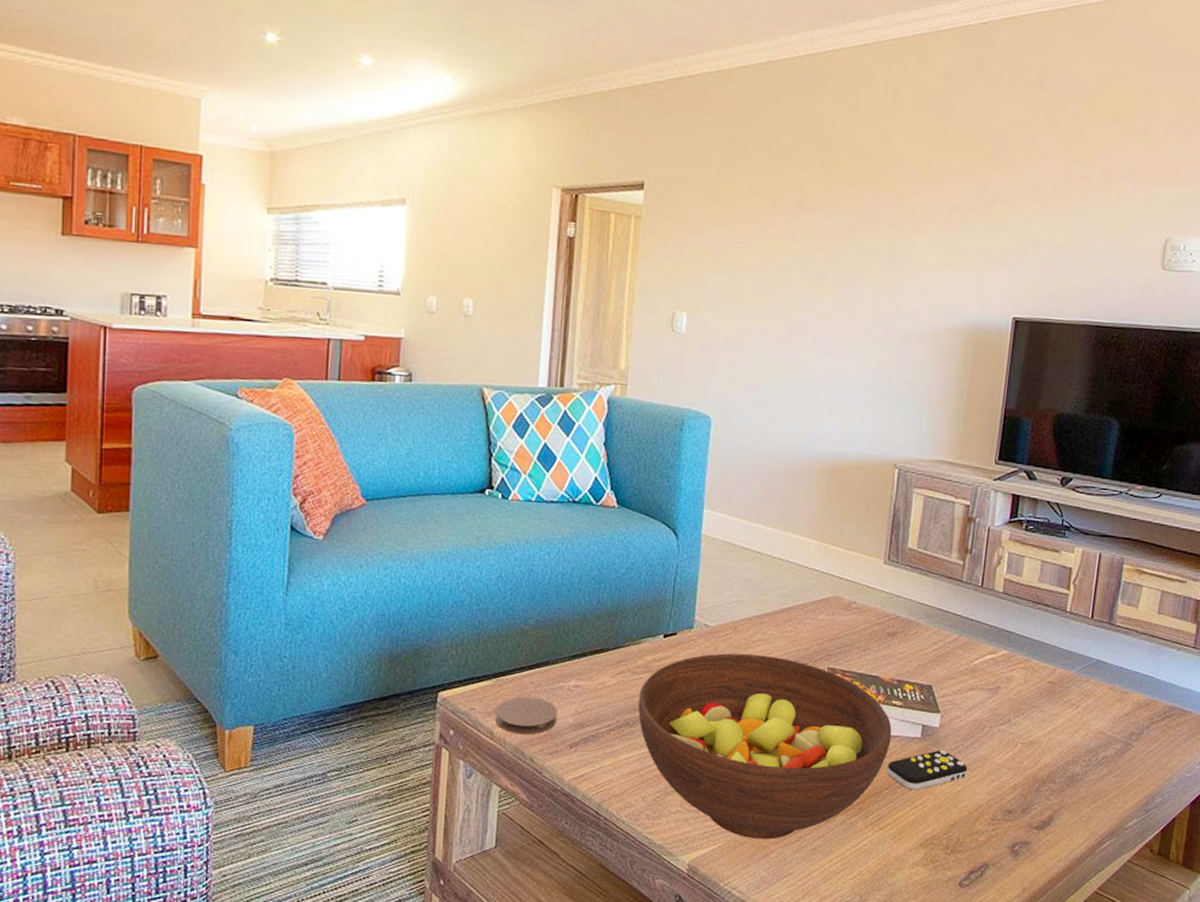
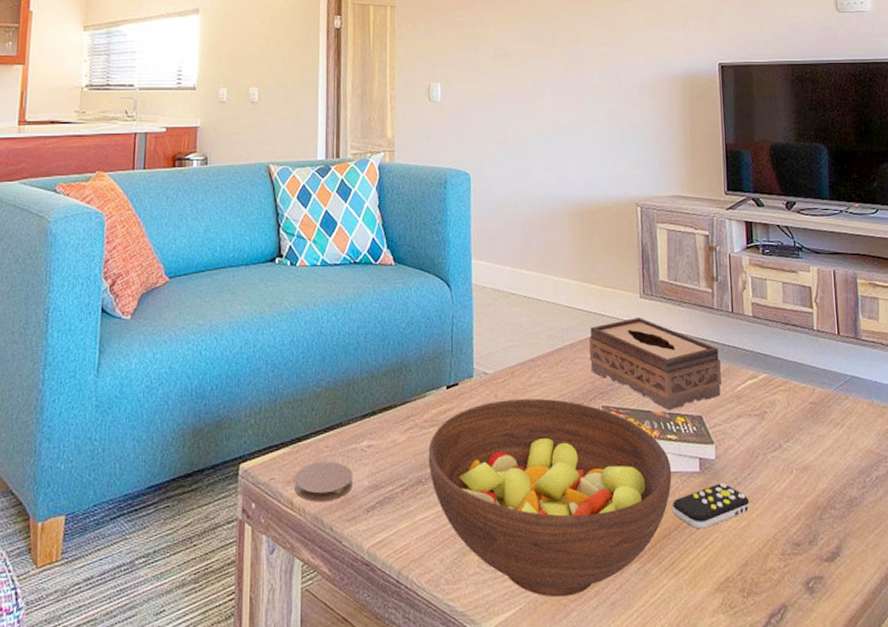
tissue box: none [821,583,961,678] -> present [590,317,721,411]

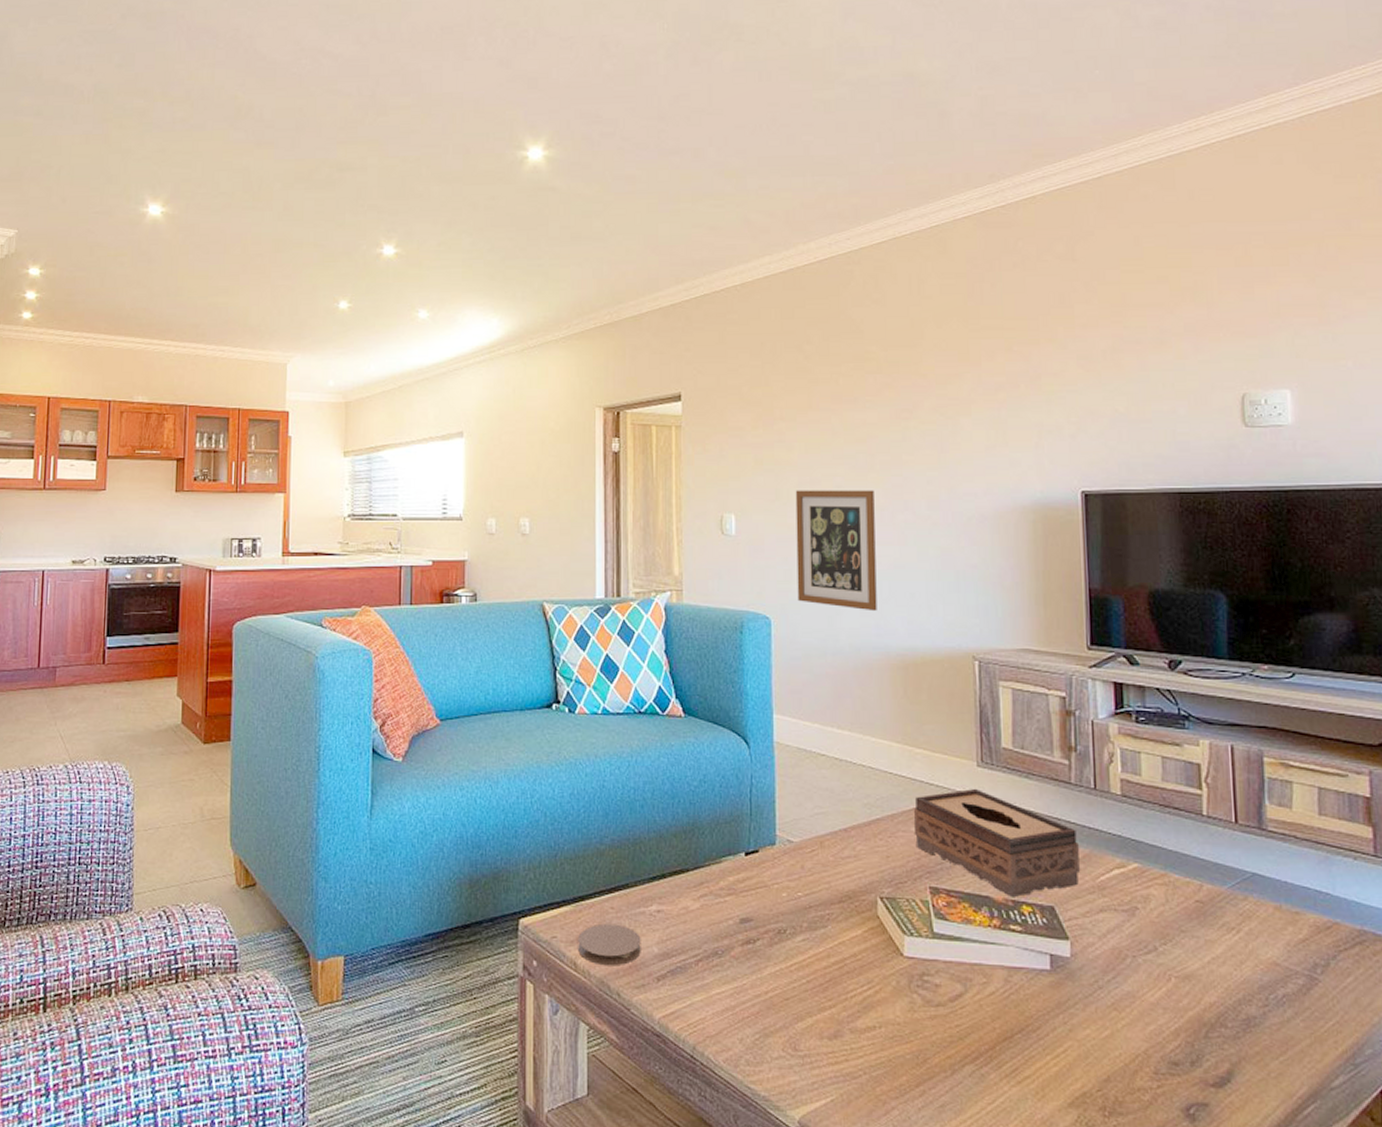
fruit bowl: present [428,398,672,598] -> none [725,872,1015,1093]
wall art: none [492,62,559,167] -> present [795,490,877,612]
remote control: present [672,483,750,529] -> none [1015,985,1114,1035]

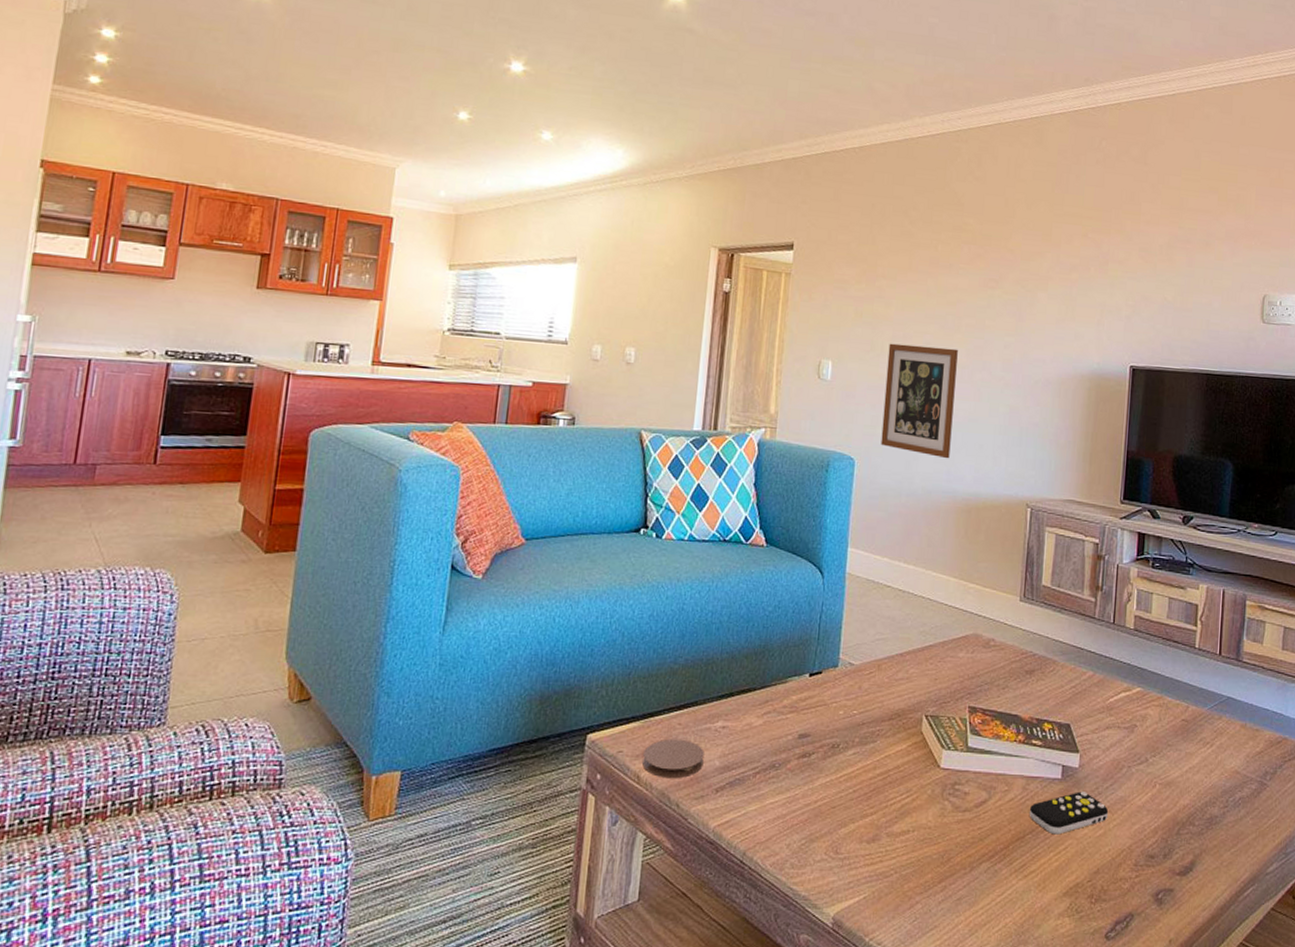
tissue box: present [914,788,1080,898] -> none [961,620,1095,717]
remote control: none [1015,985,1114,1035] -> present [1029,791,1109,835]

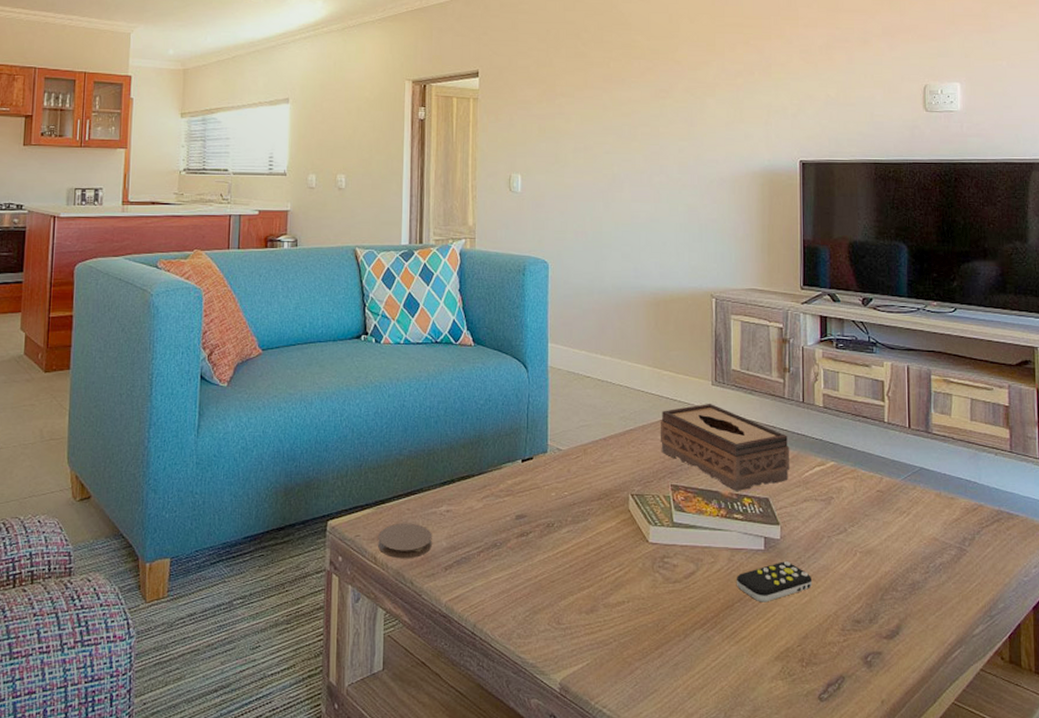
wall art: present [881,343,958,459] -> none [571,155,636,257]
tissue box: none [961,620,1095,717] -> present [661,403,789,492]

